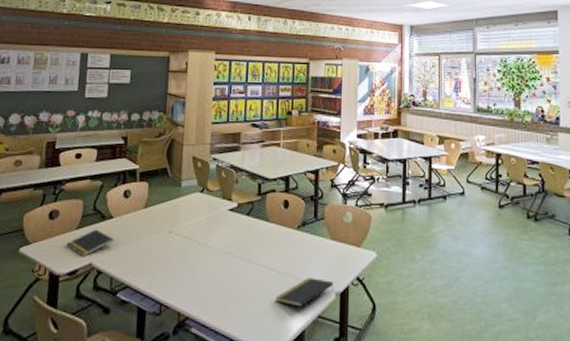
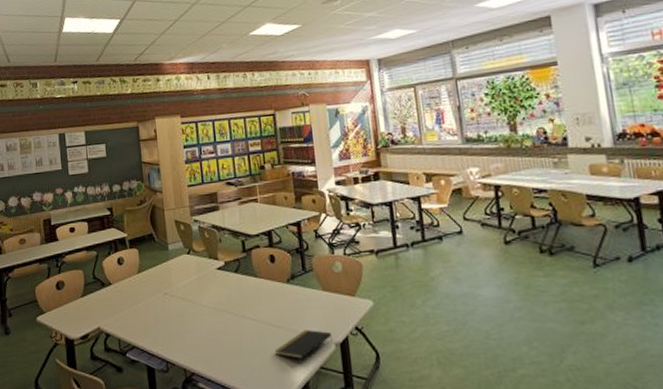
notepad: present [66,229,114,257] -> none [75,296,116,322]

